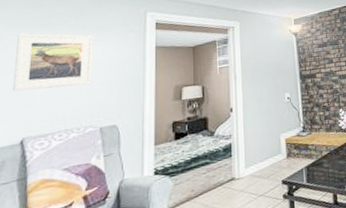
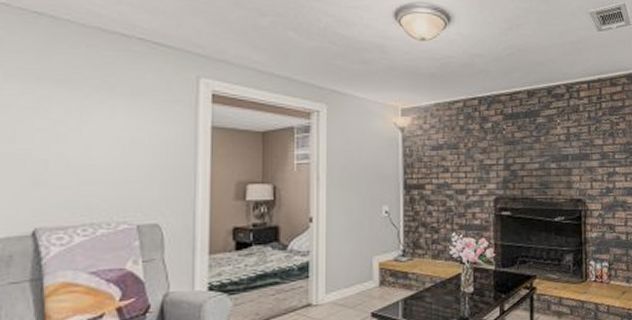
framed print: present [13,33,94,92] -> none [18,89,126,169]

